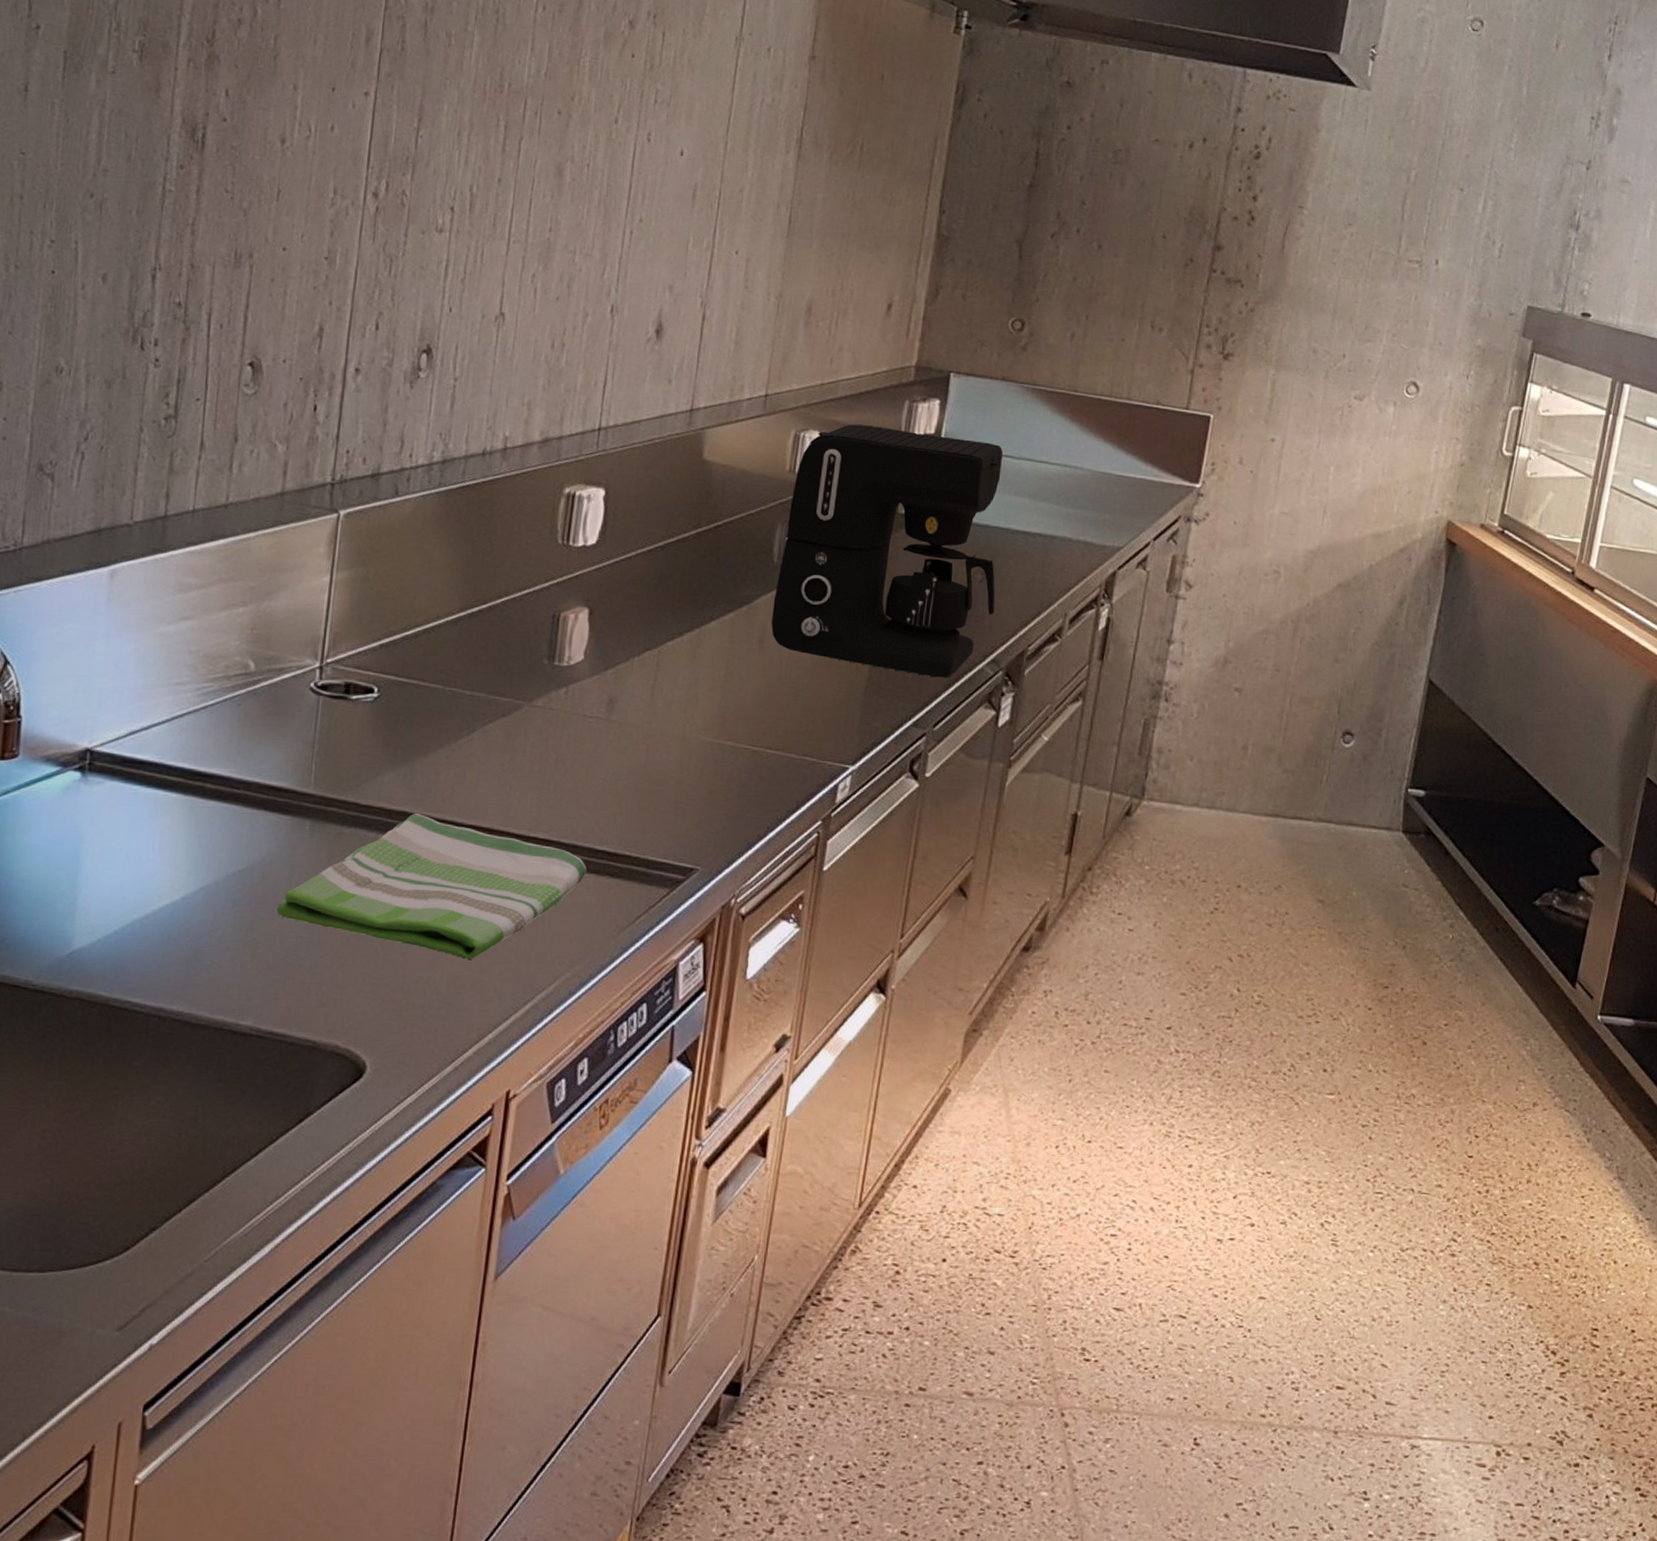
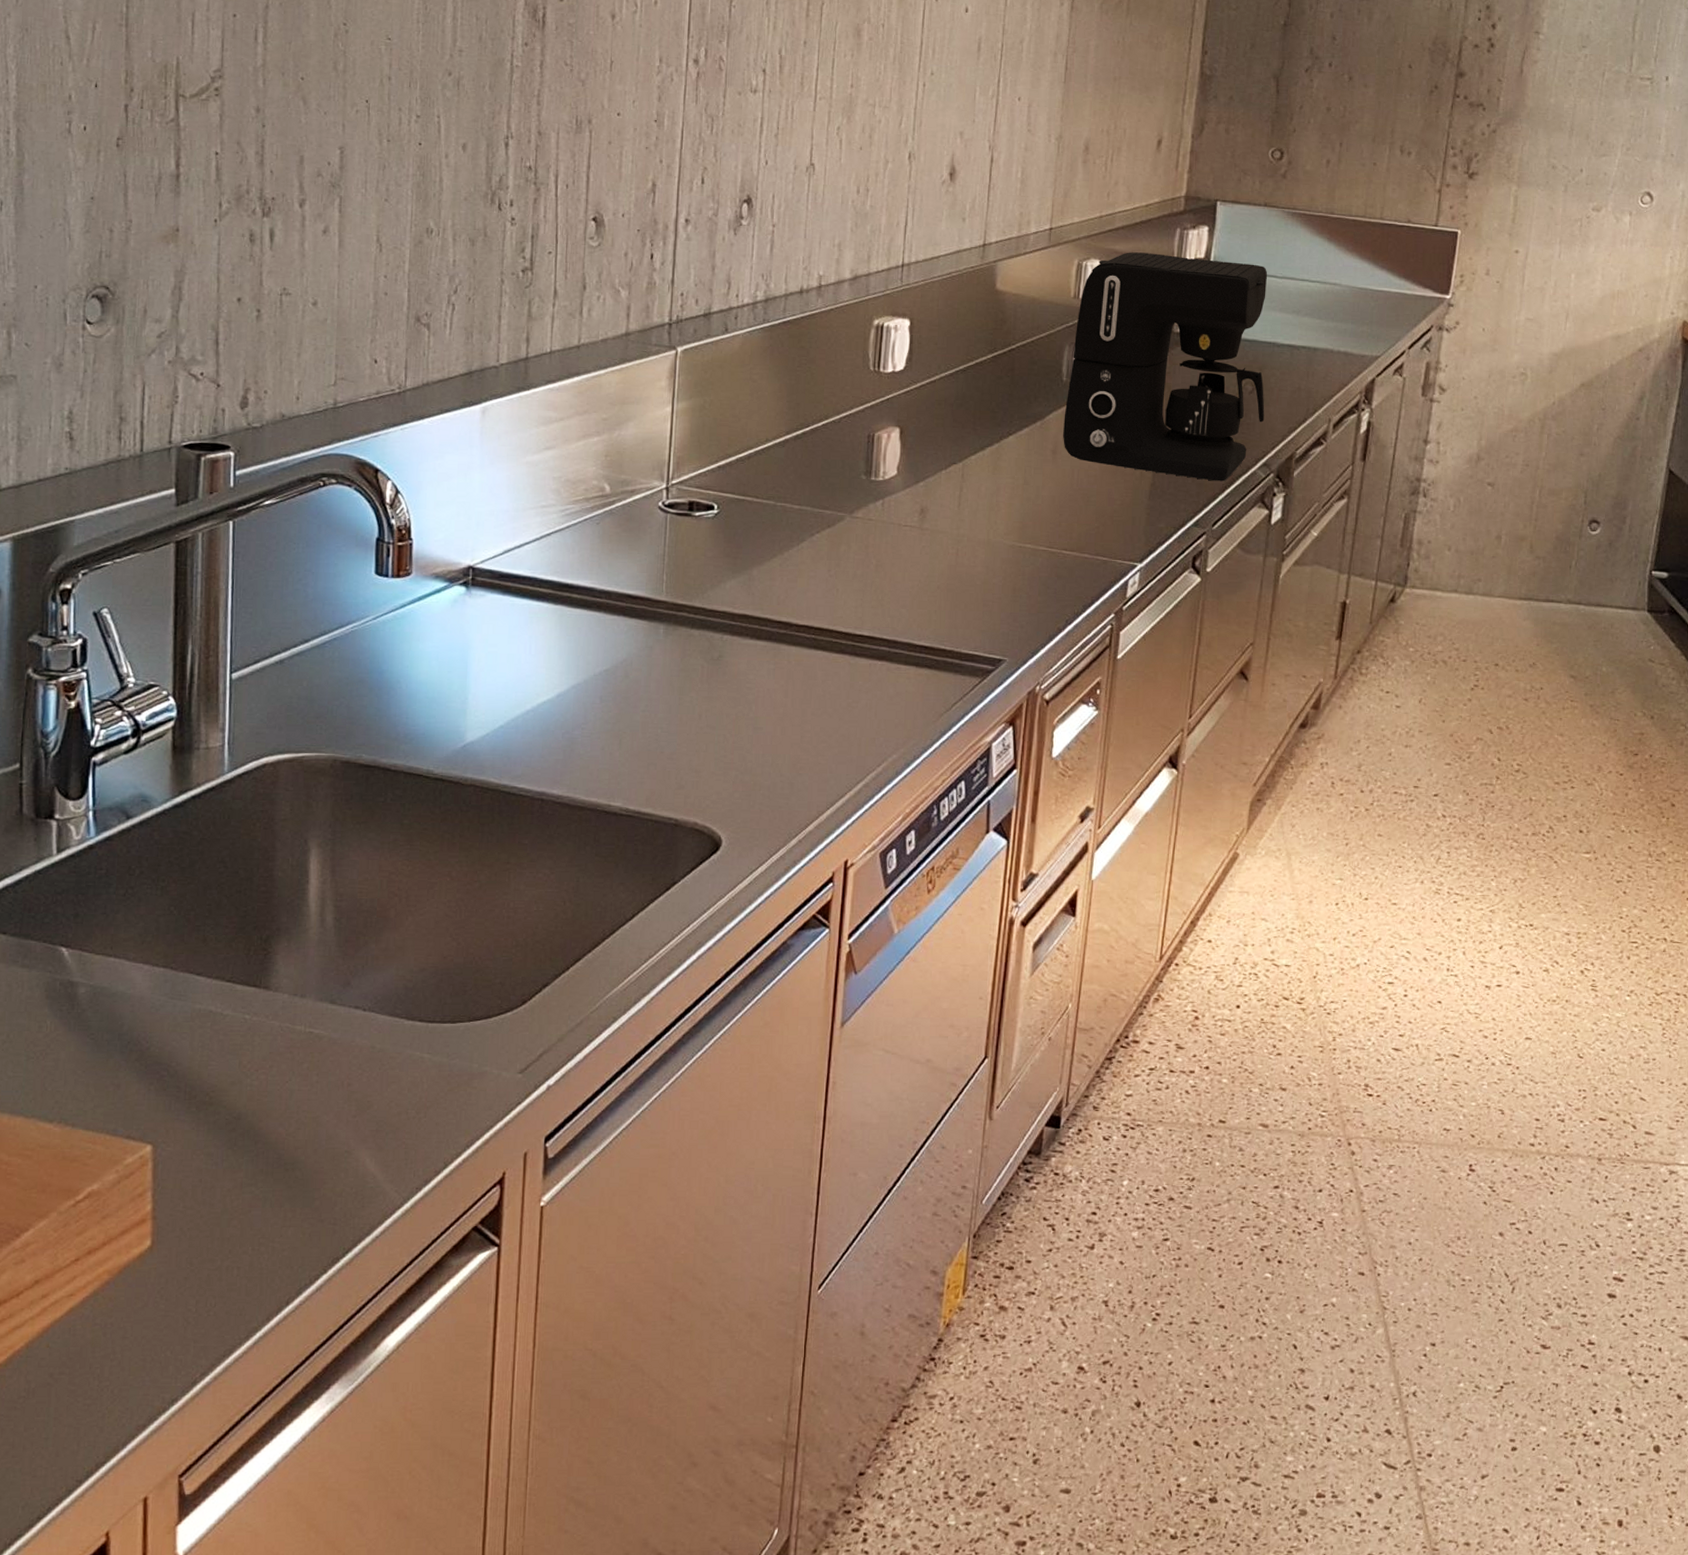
dish towel: present [276,812,587,959] -> none [638,615,908,744]

